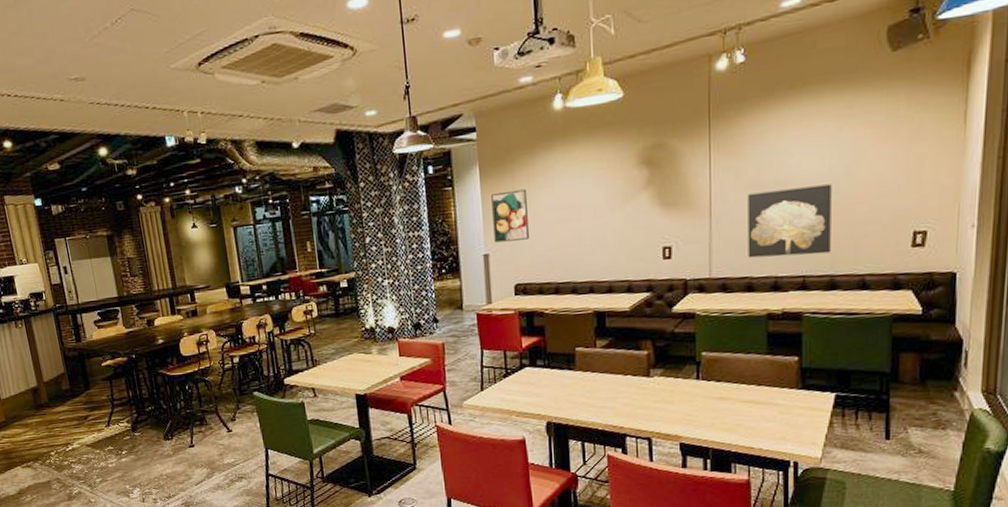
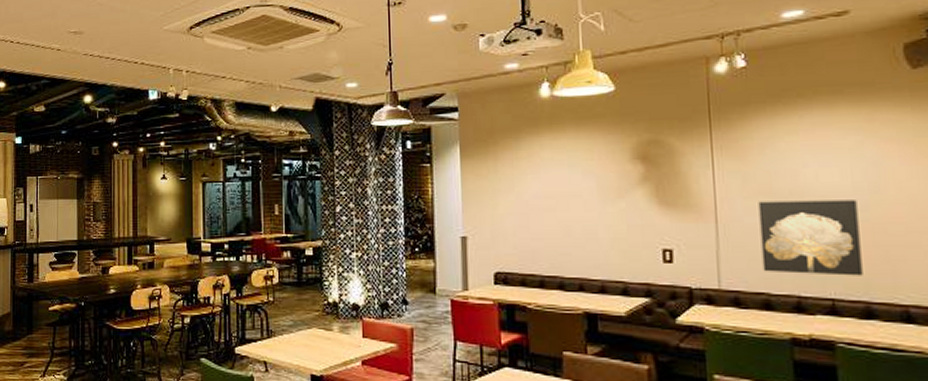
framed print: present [491,188,529,243] -> none [472,173,511,226]

